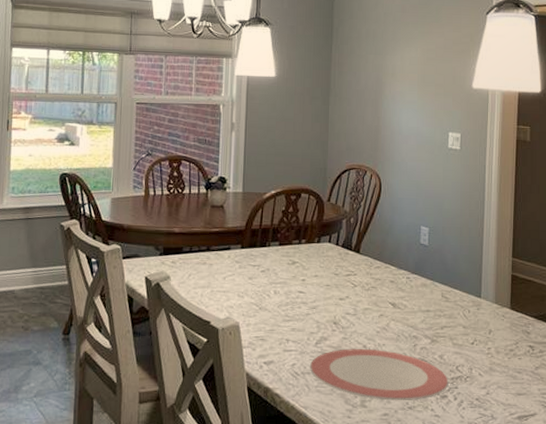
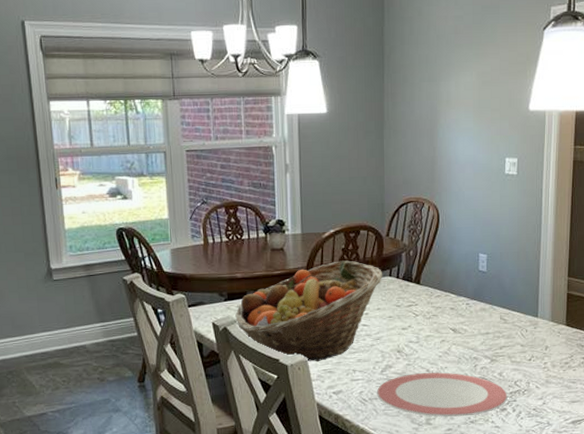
fruit basket: none [169,223,322,328] -> present [235,260,382,362]

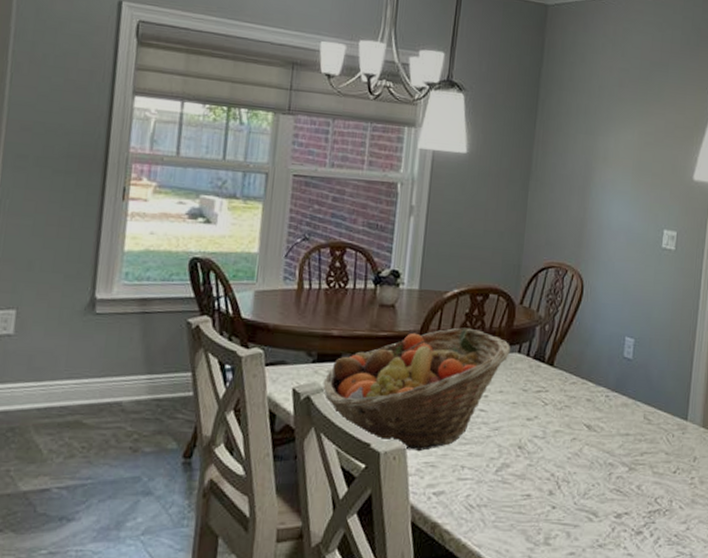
plate: present [377,372,508,417] -> none [487,477,646,538]

